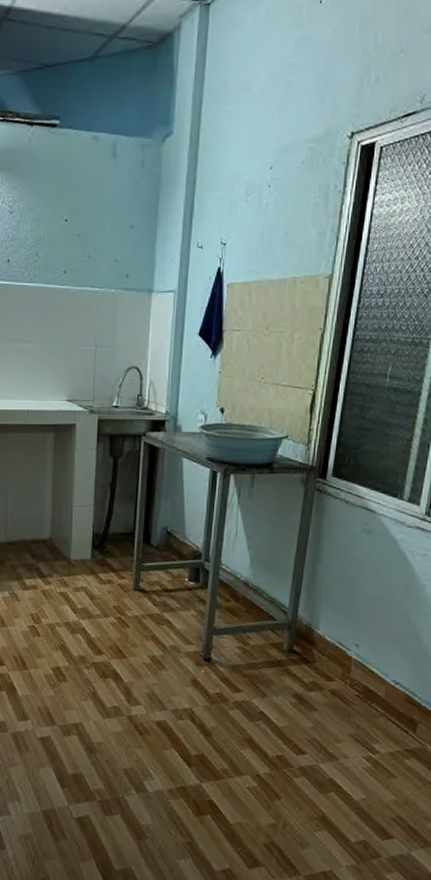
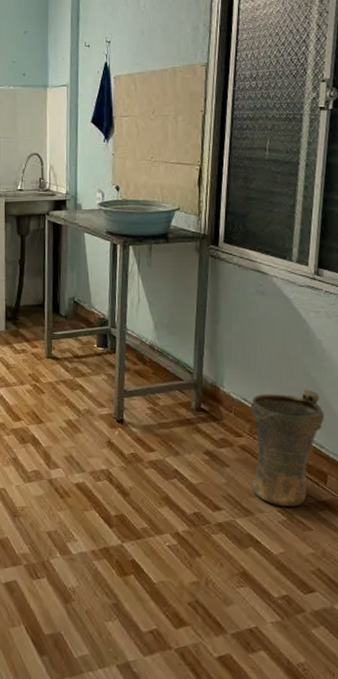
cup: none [339,635,421,754] -> present [250,389,324,506]

